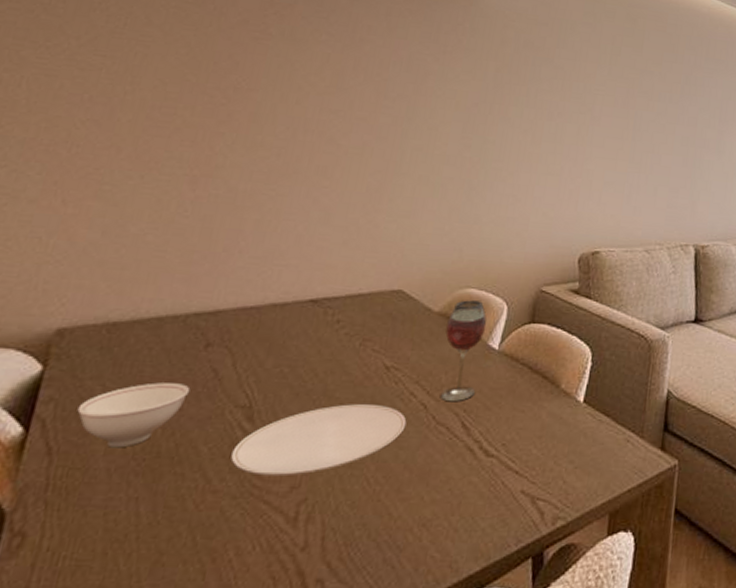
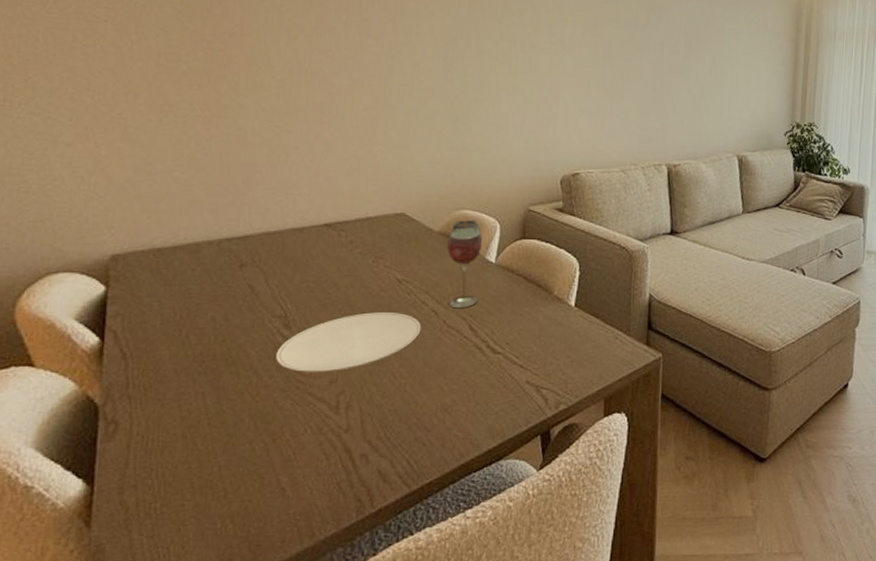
bowl: present [77,382,190,448] -> none [141,298,233,353]

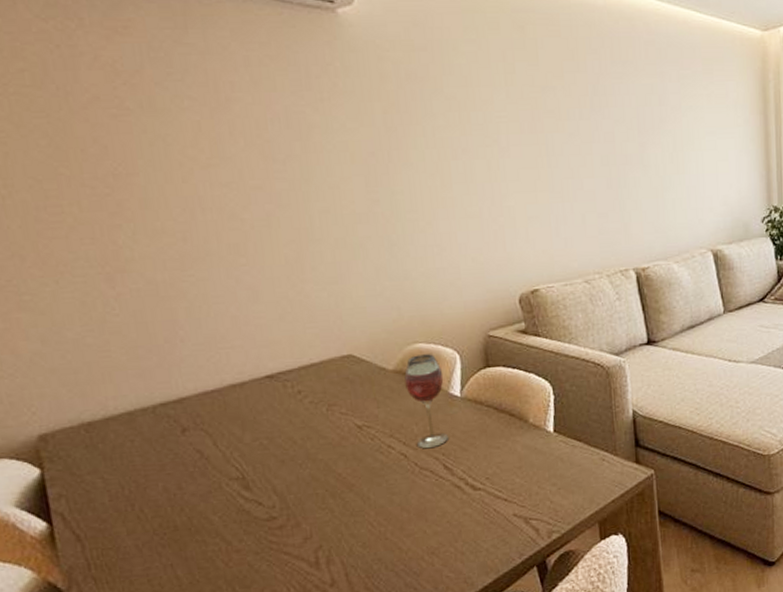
plate: present [276,312,421,373] -> none [241,460,392,533]

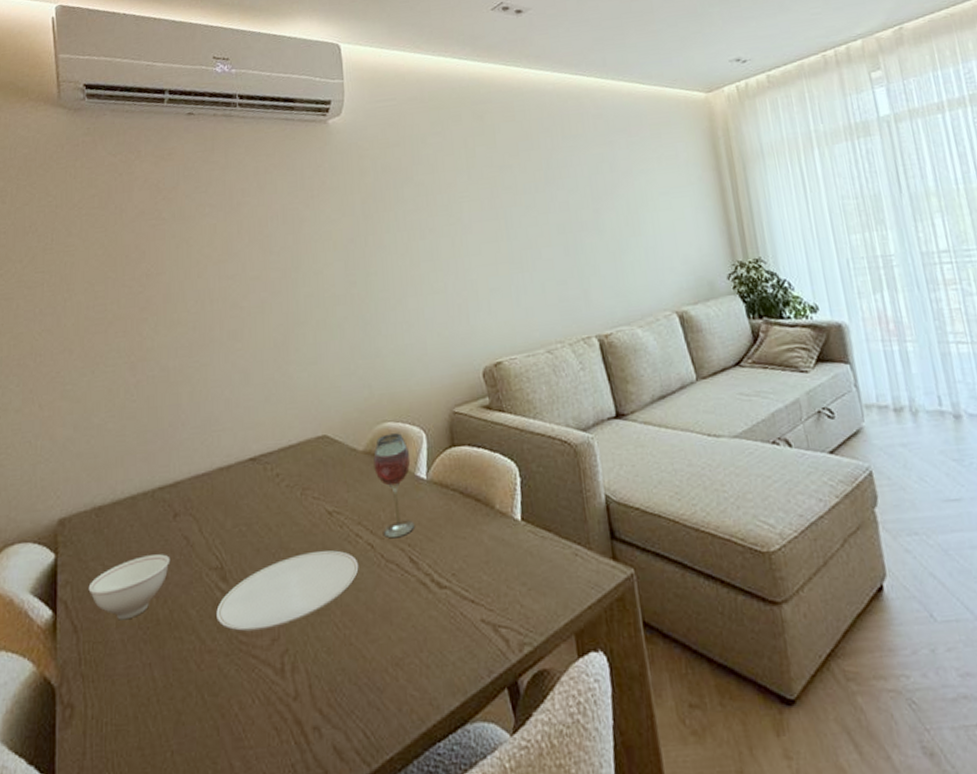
bowl: none [87,467,183,528] -> present [88,554,170,620]
plate: none [241,460,392,533] -> present [216,550,359,632]

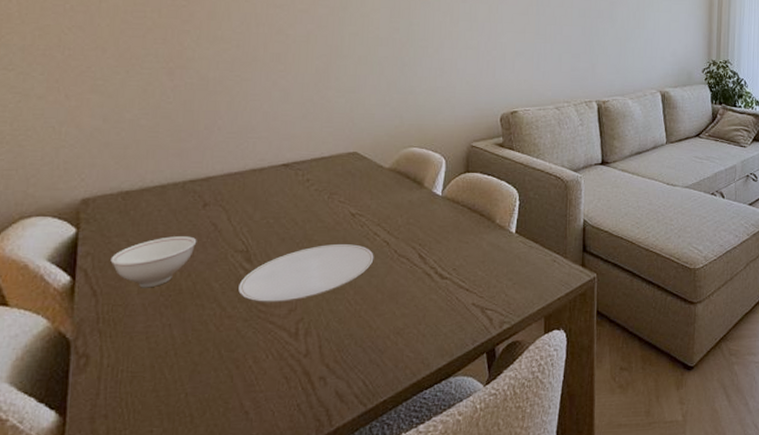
wineglass: present [373,433,414,538] -> none [397,157,430,238]

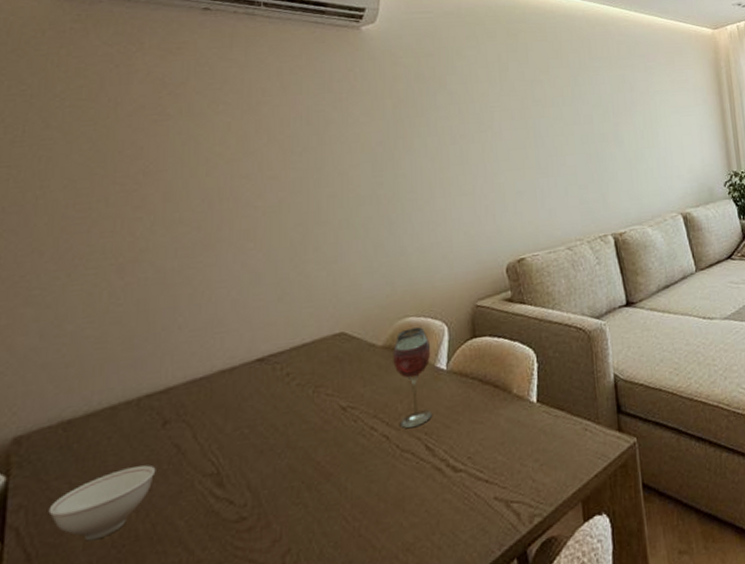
plate: present [238,244,374,303] -> none [209,444,372,538]
wineglass: none [397,157,430,238] -> present [393,327,432,428]

